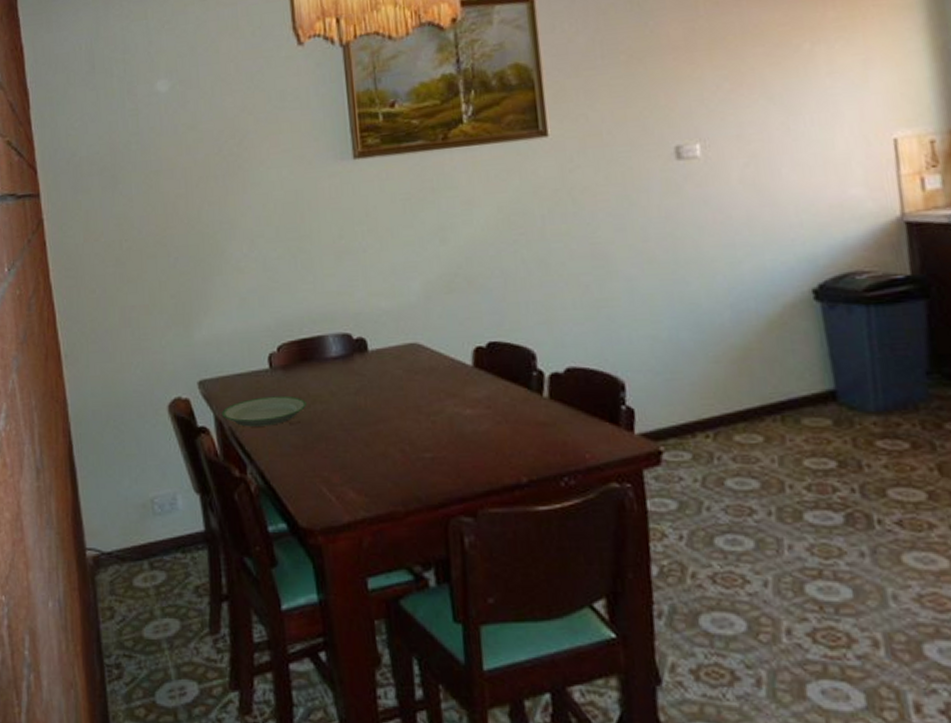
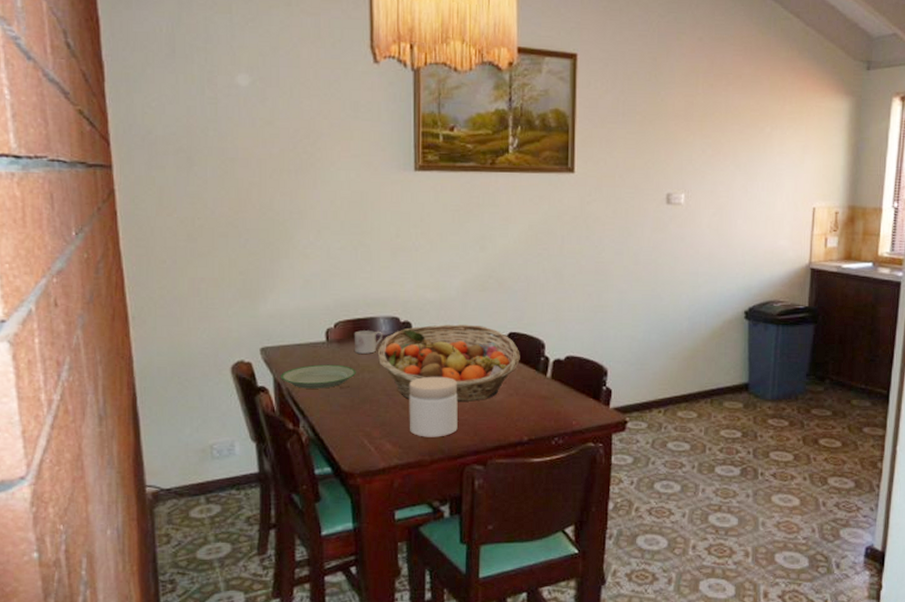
mug: none [300,351,334,381] -> present [354,330,382,354]
fruit basket: none [329,336,506,434] -> present [377,324,520,402]
jar: none [370,403,435,482] -> present [409,376,458,437]

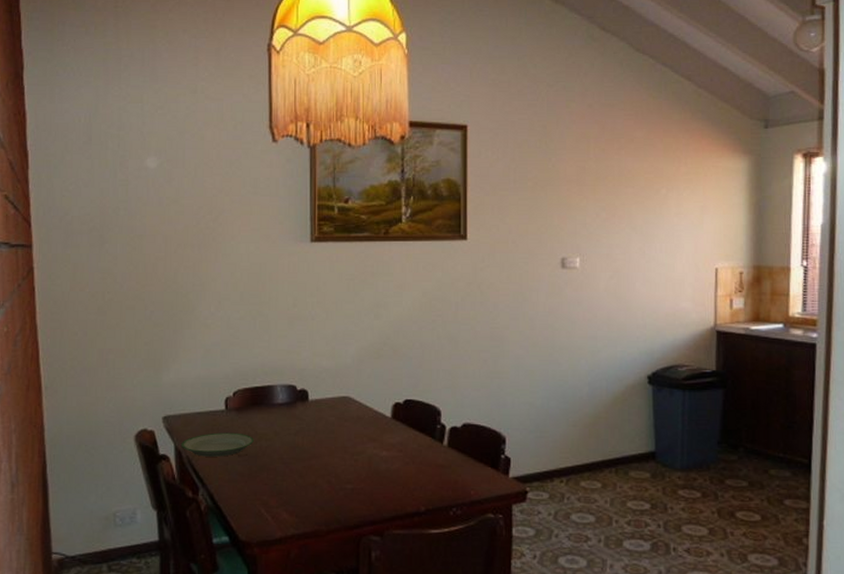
mug: present [354,330,382,354] -> none [252,399,279,422]
fruit basket: present [377,324,520,402] -> none [274,392,416,470]
jar: present [409,376,458,437] -> none [305,444,354,507]

